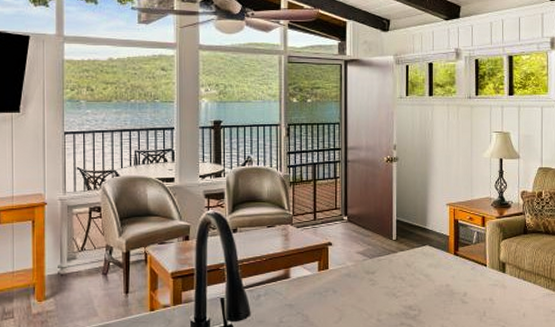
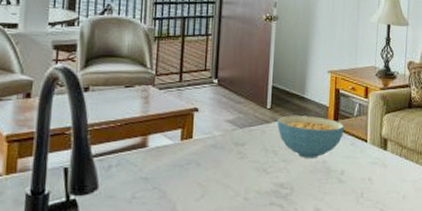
cereal bowl: none [402,245,465,283] -> present [276,115,345,158]

